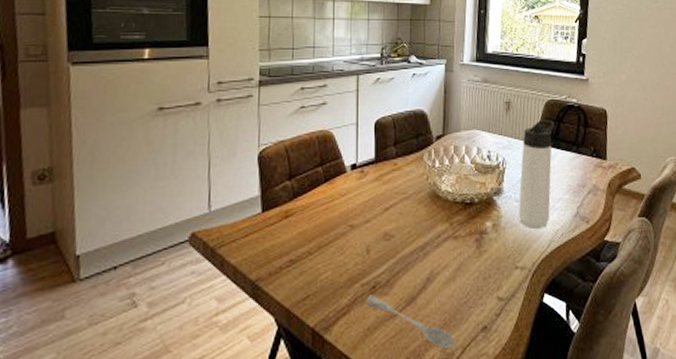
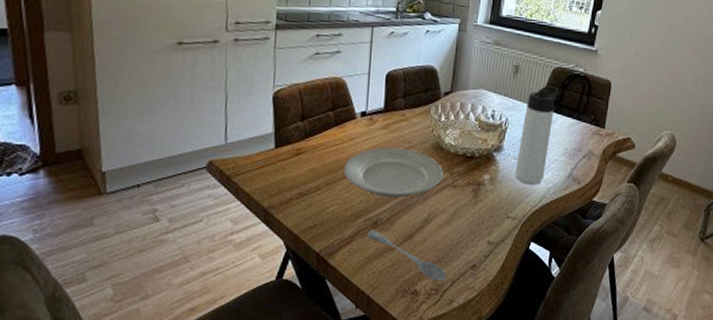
plate: none [336,200,442,257] -> present [343,147,443,198]

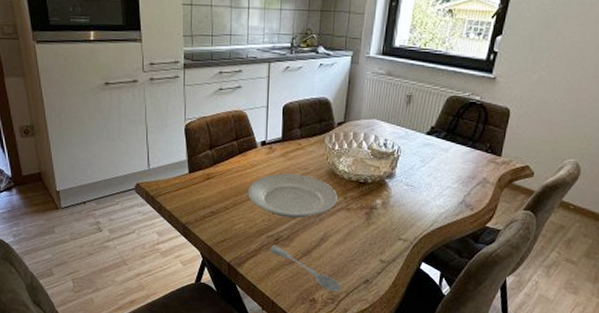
thermos bottle: present [515,86,560,185] -> none [407,115,454,210]

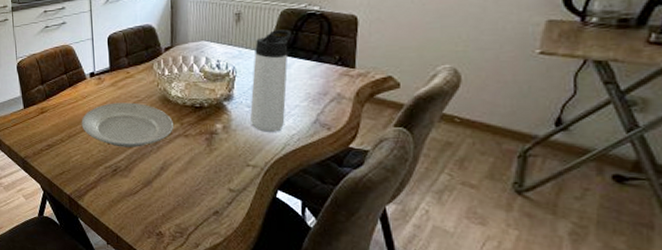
soupspoon: present [270,244,342,292] -> none [109,175,189,225]
thermos bottle: none [407,115,454,210] -> present [250,29,292,132]

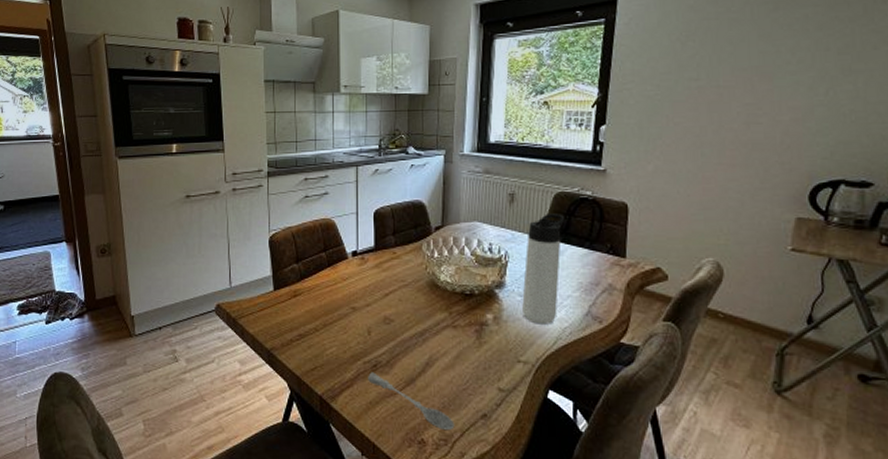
plate: present [81,102,173,147] -> none [339,287,441,339]
soupspoon: none [109,175,189,225] -> present [368,372,455,431]

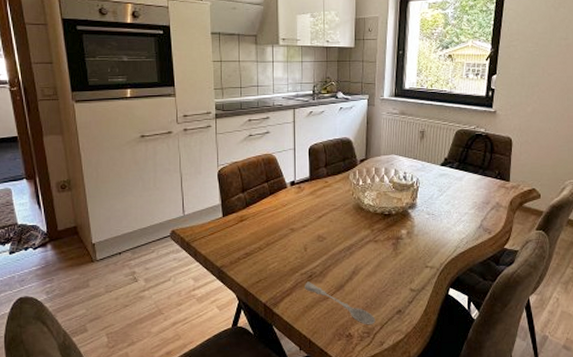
thermos bottle: present [522,214,565,324] -> none [430,147,464,236]

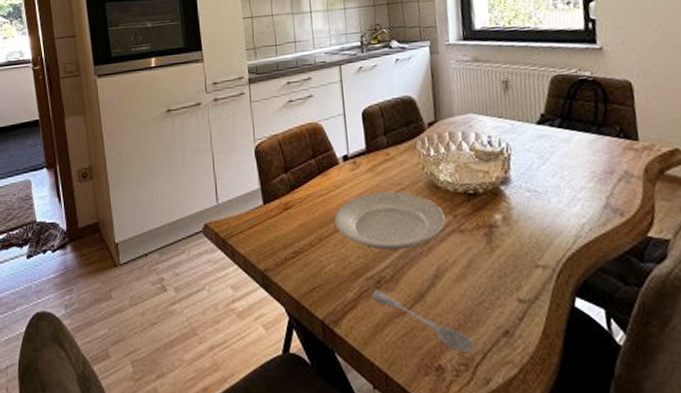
plate: none [280,210,365,254] -> present [334,191,445,250]

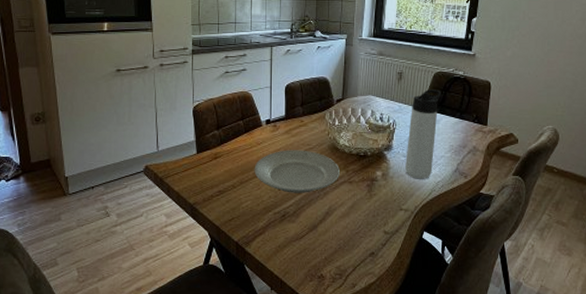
soupspoon: present [372,289,475,353] -> none [278,221,348,267]
thermos bottle: none [527,98,572,222] -> present [405,89,442,179]

